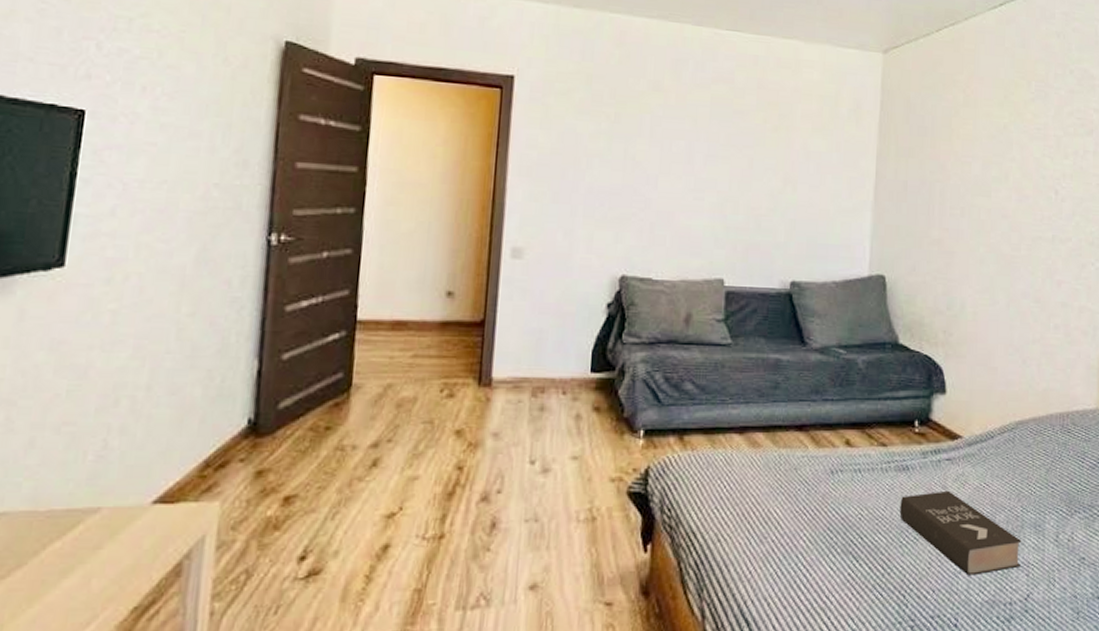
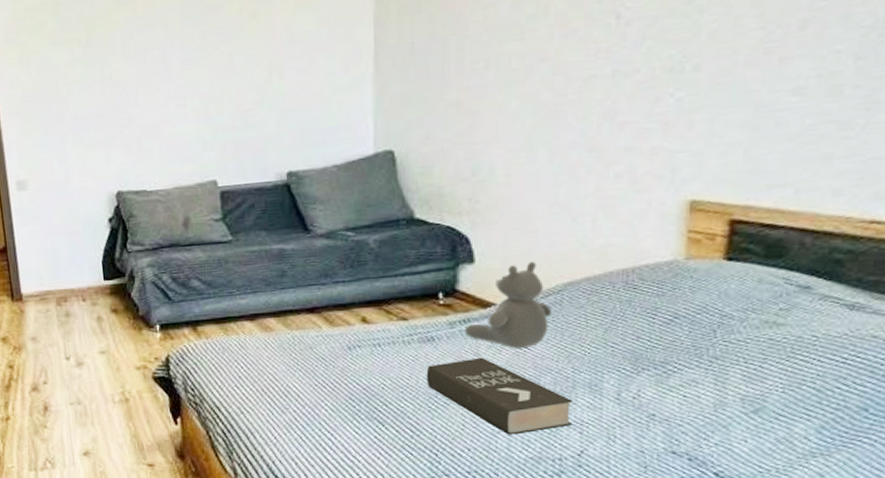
stuffed bear: none [935,397,1007,484] -> present [465,261,553,349]

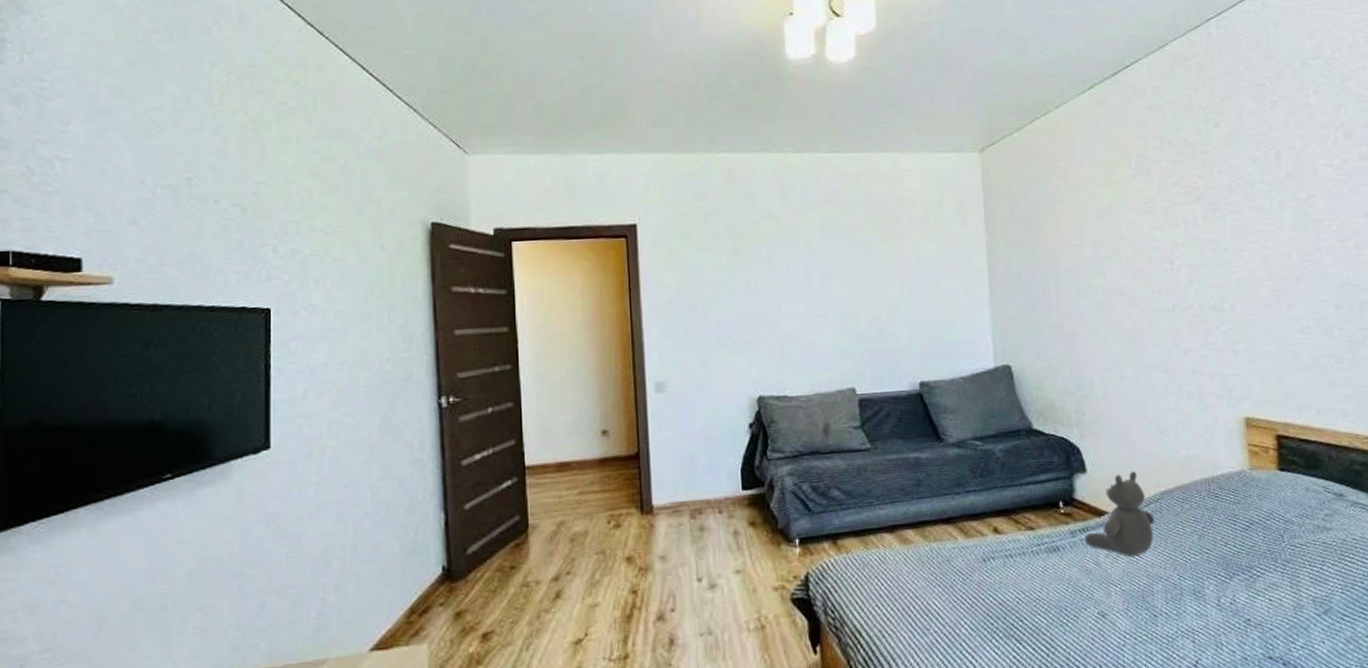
book: present [426,357,574,435] -> none [1055,566,1185,648]

